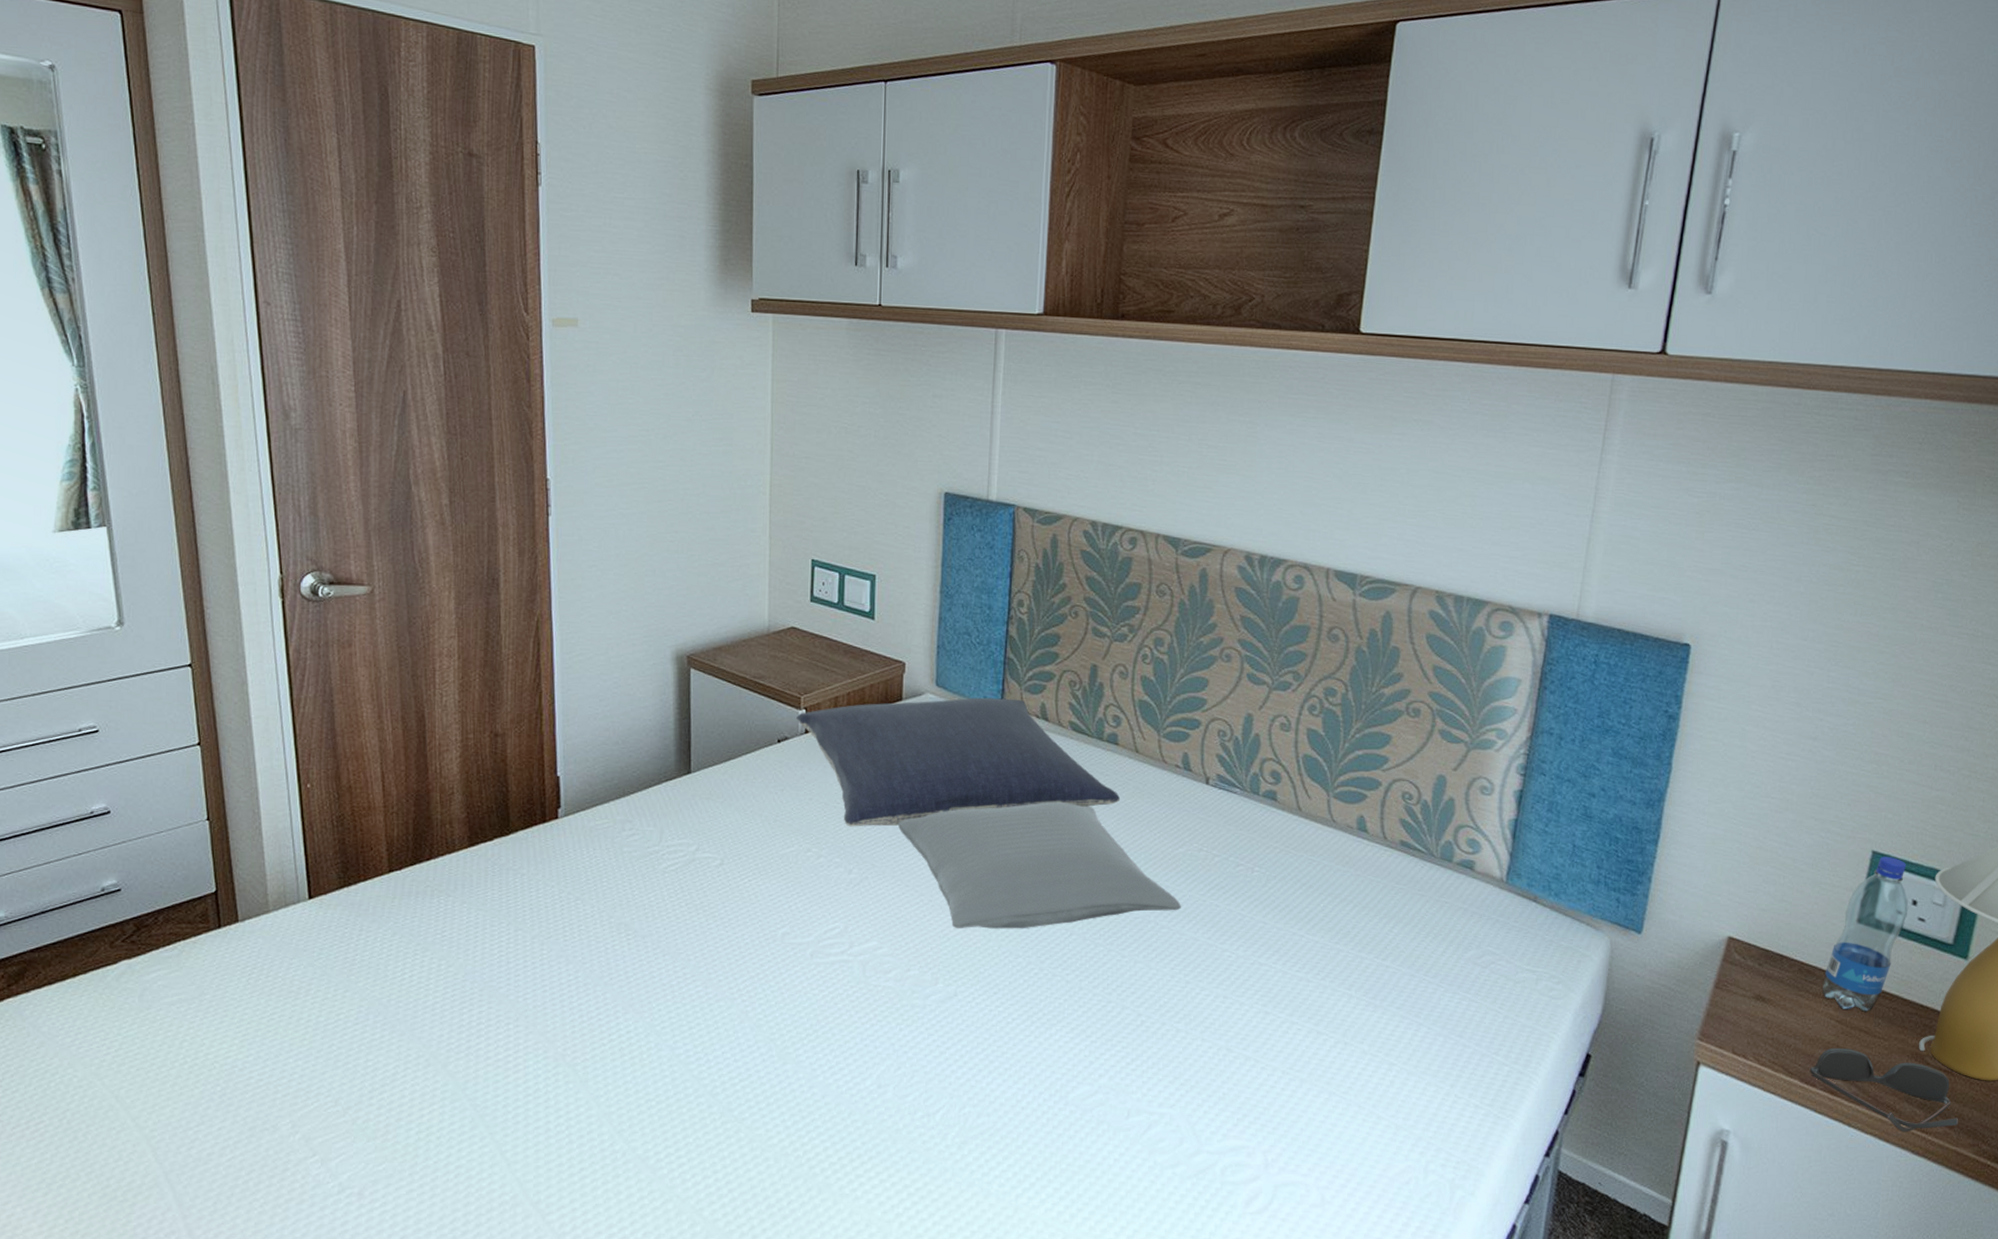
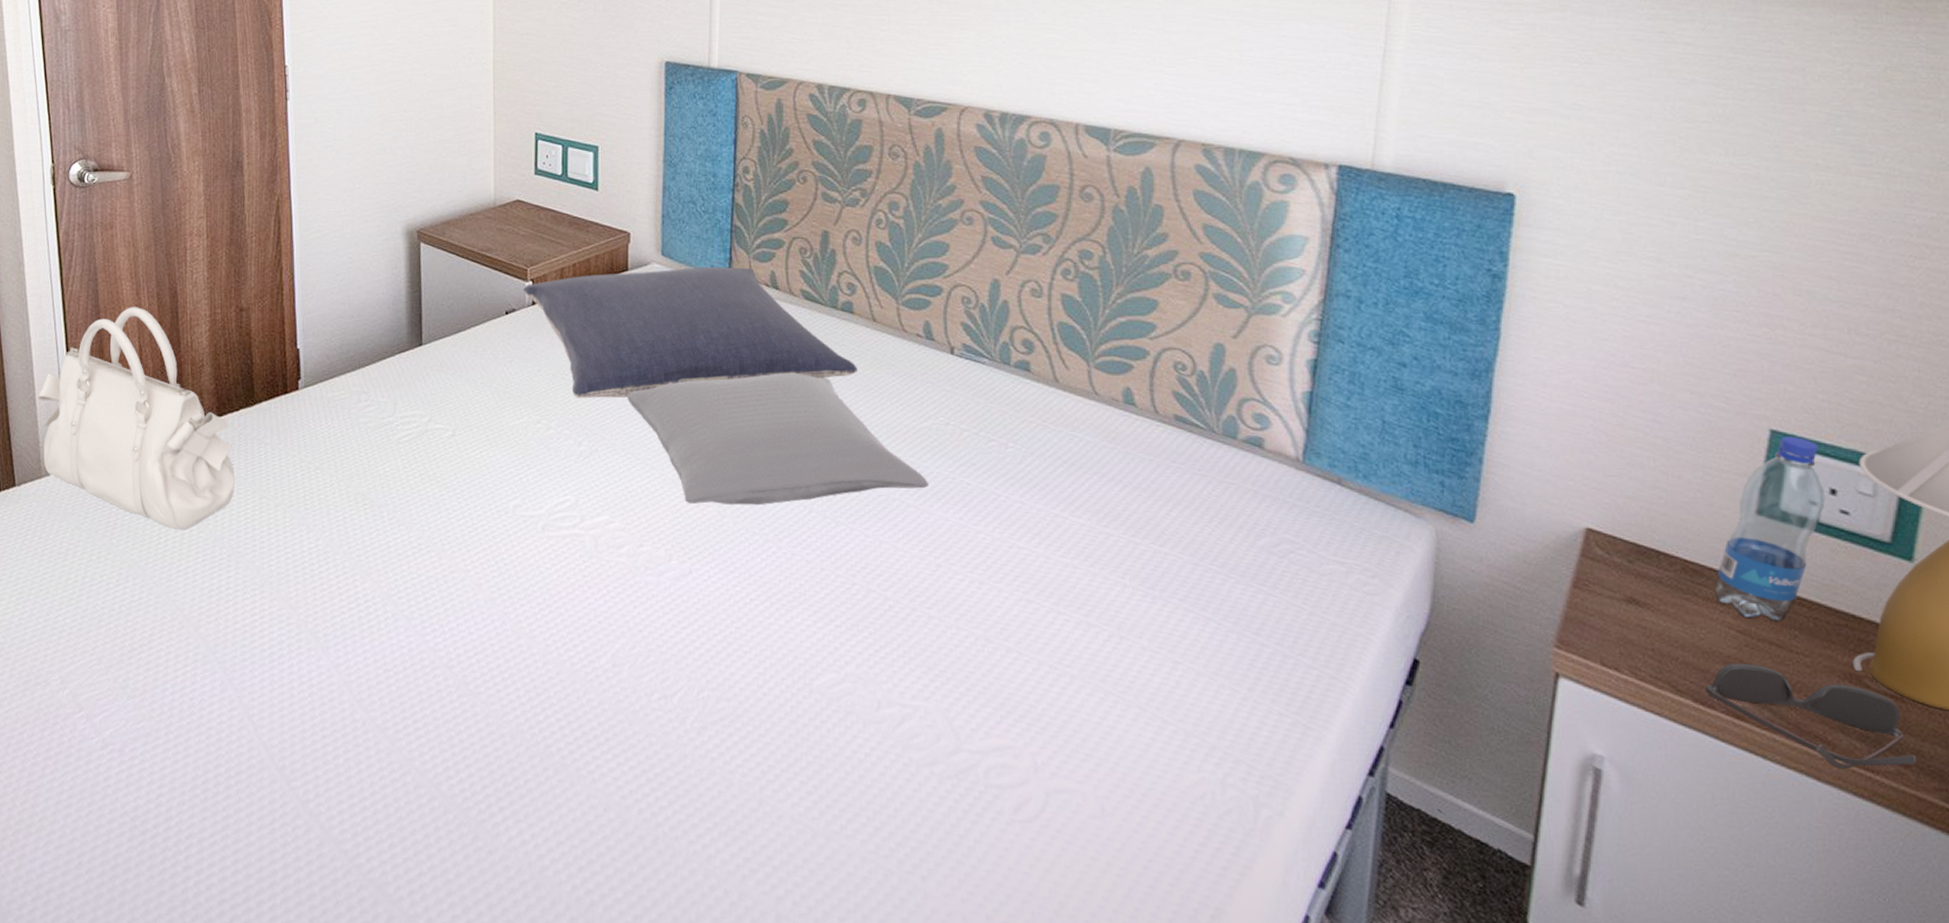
shoulder bag: none [264,731,488,964] -> present [37,307,235,529]

